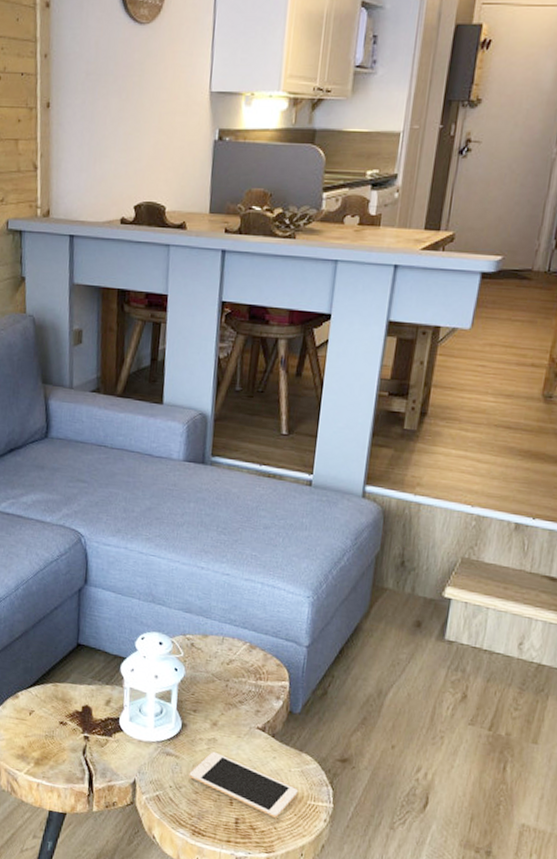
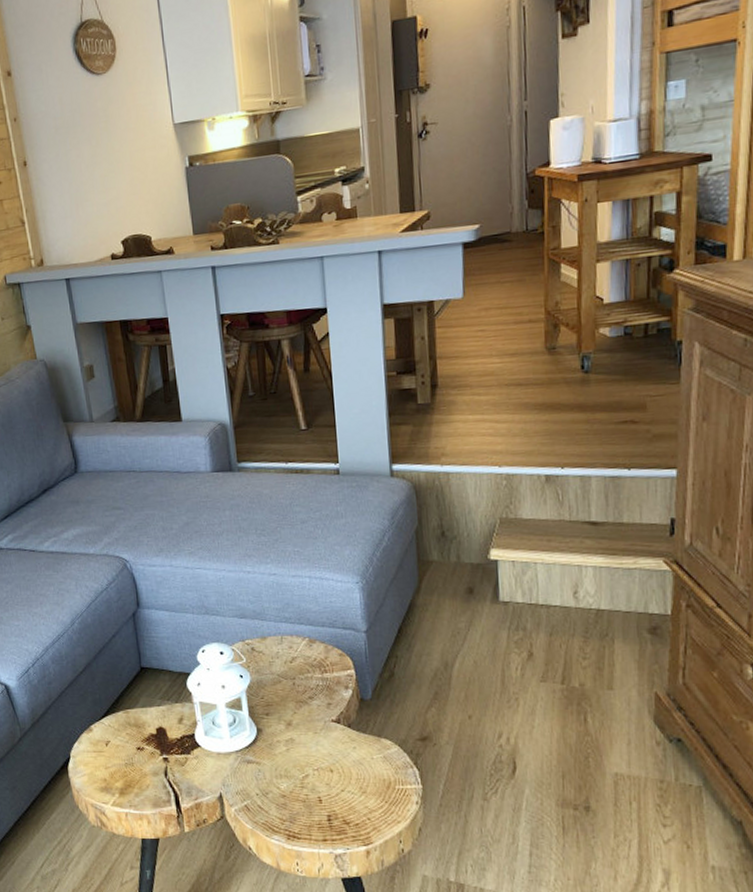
cell phone: present [189,751,299,818] -> none [273,751,385,808]

